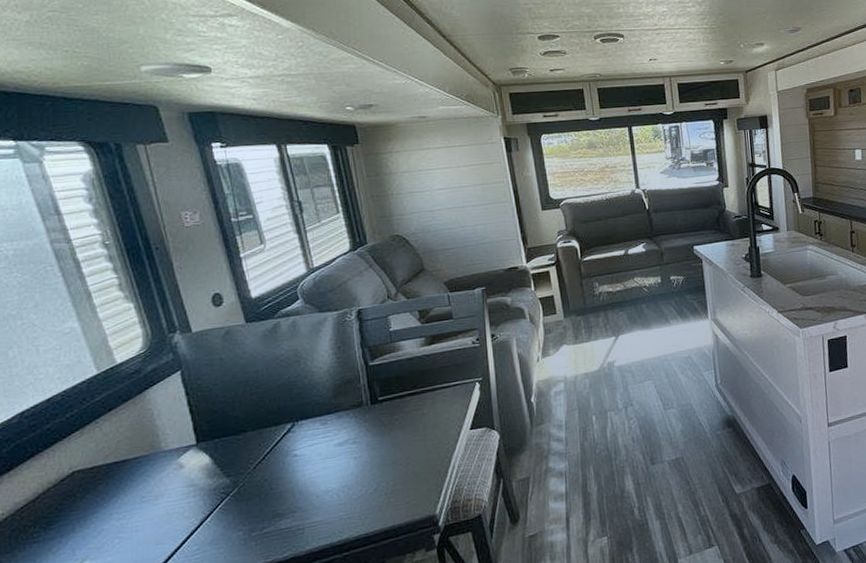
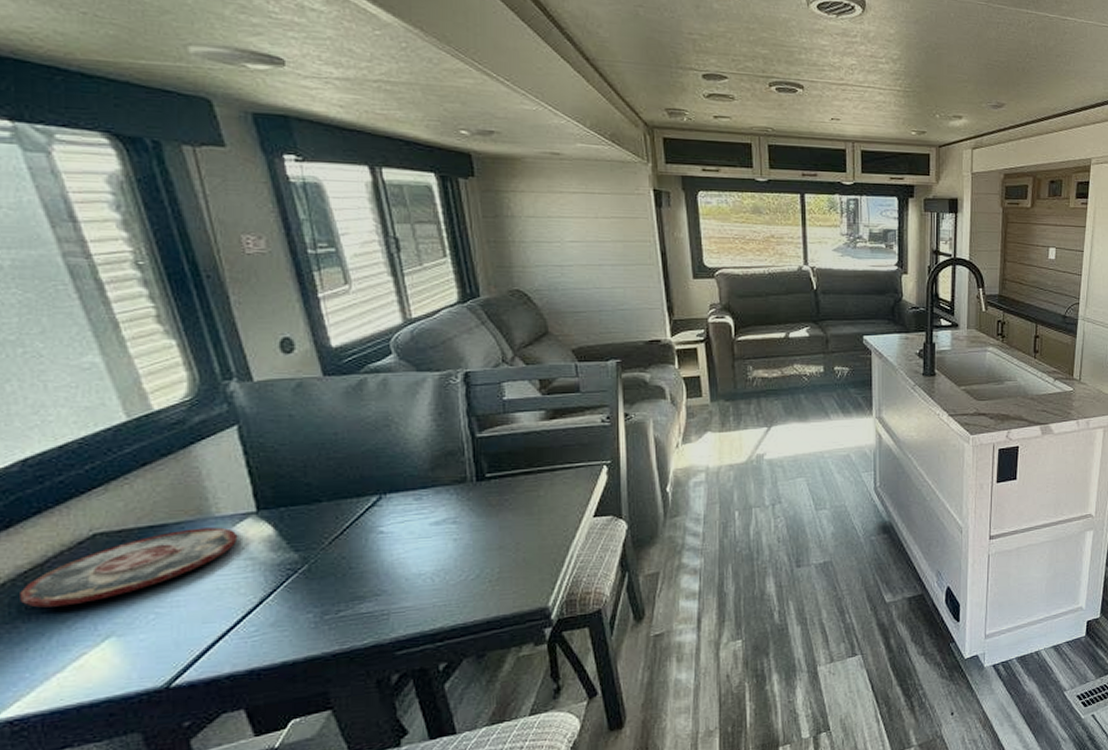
plate: none [18,459,183,538] -> present [20,527,238,608]

